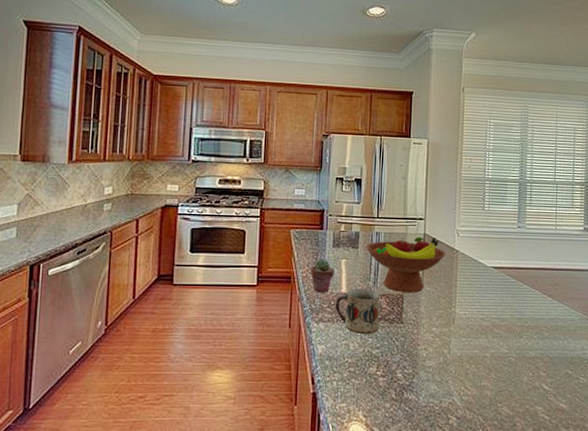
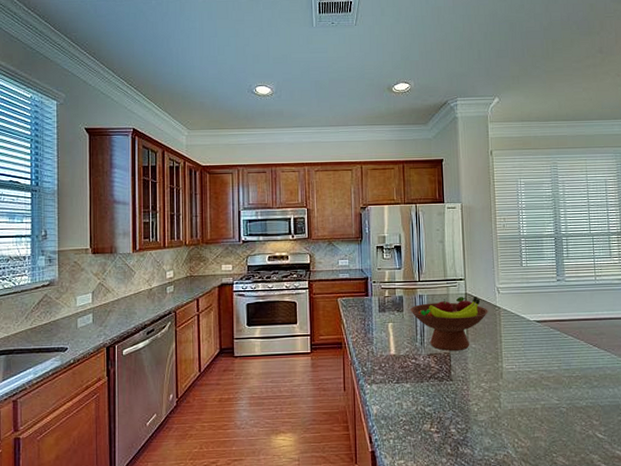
potted succulent: present [310,259,335,293] -> none [360,324,383,356]
mug: present [335,288,380,334] -> none [386,349,430,393]

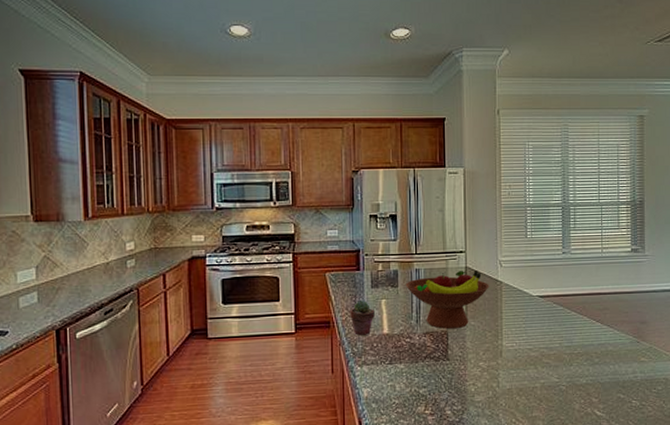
potted succulent: none [360,324,383,356] -> present [350,300,376,336]

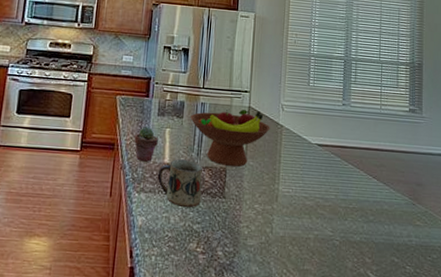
mug: none [378,328,425,374] -> present [157,159,203,207]

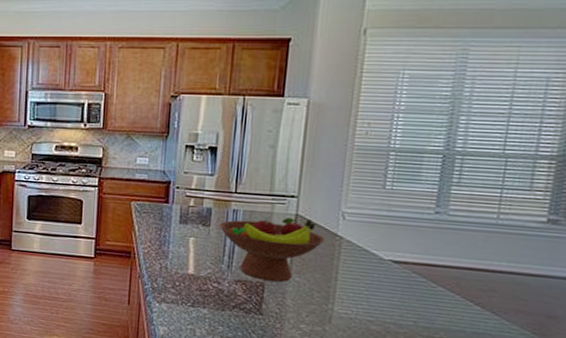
potted succulent: present [134,127,159,162] -> none [153,235,182,272]
mug: present [157,159,203,207] -> none [180,270,234,322]

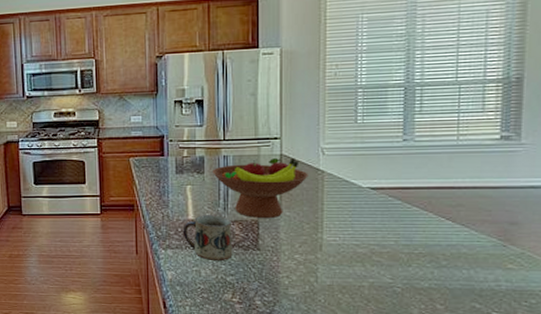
mug: none [180,270,234,322] -> present [182,215,233,260]

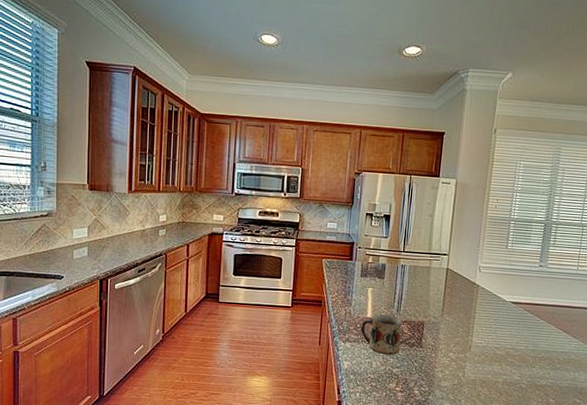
fruit bowl: present [213,158,308,219] -> none [391,271,467,322]

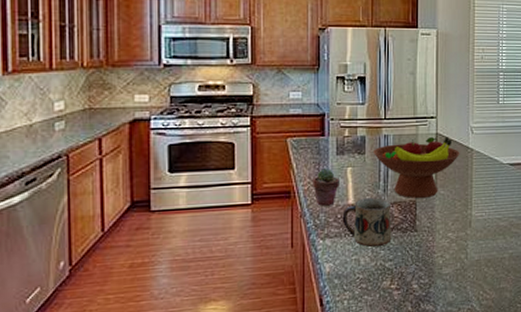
potted succulent: none [339,286,362,317] -> present [313,168,341,206]
fruit bowl: none [391,271,467,322] -> present [373,137,460,199]

